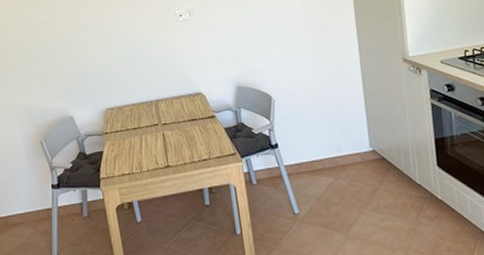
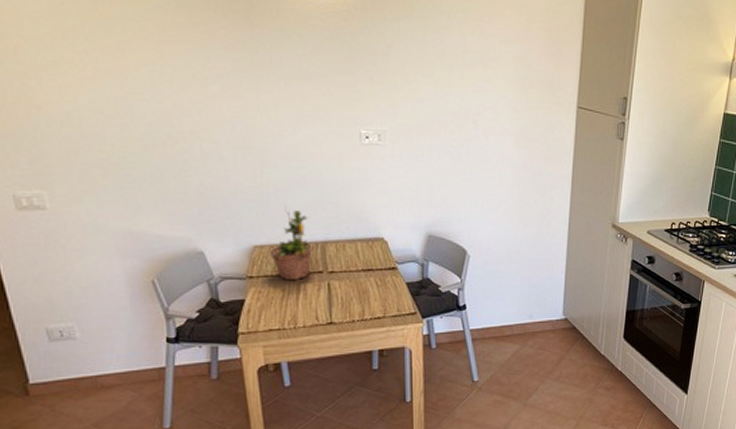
potted plant: none [117,77,149,134] -> present [268,208,312,280]

